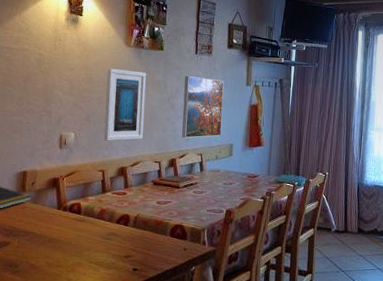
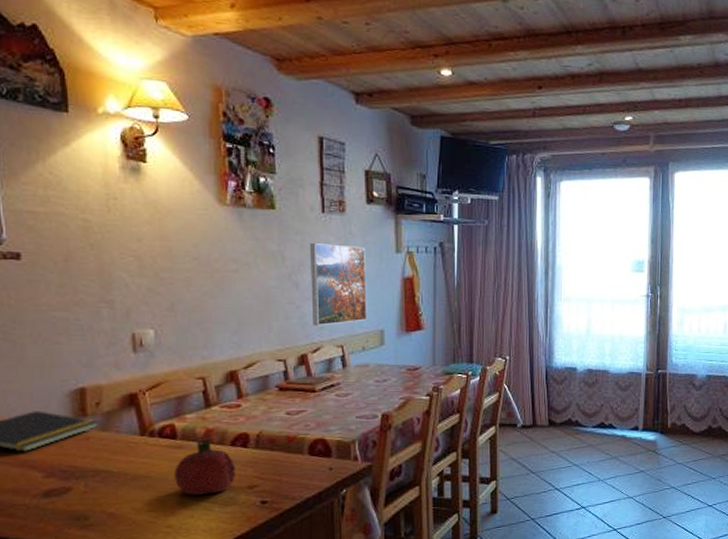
fruit: none [76,216,118,259] -> present [174,439,237,495]
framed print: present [104,68,146,141] -> none [194,236,257,337]

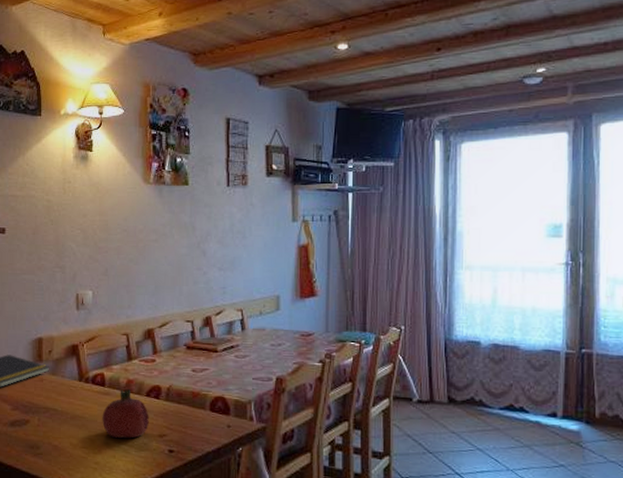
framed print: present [310,243,367,326] -> none [216,215,265,291]

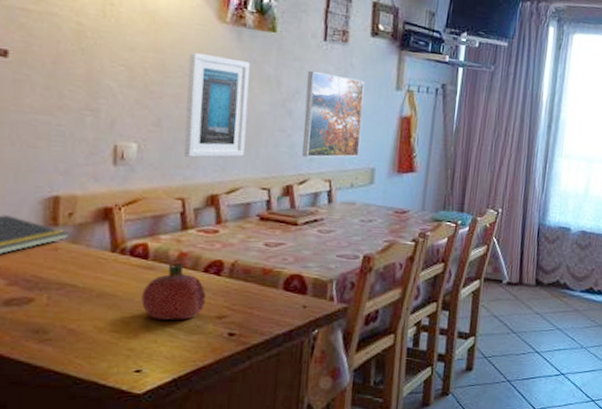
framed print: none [124,211,171,299] -> present [183,51,250,158]
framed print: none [216,215,265,291] -> present [302,71,365,158]

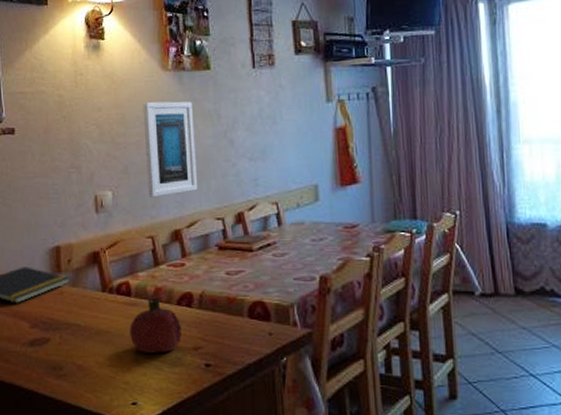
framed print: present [302,71,365,158] -> none [243,98,301,183]

